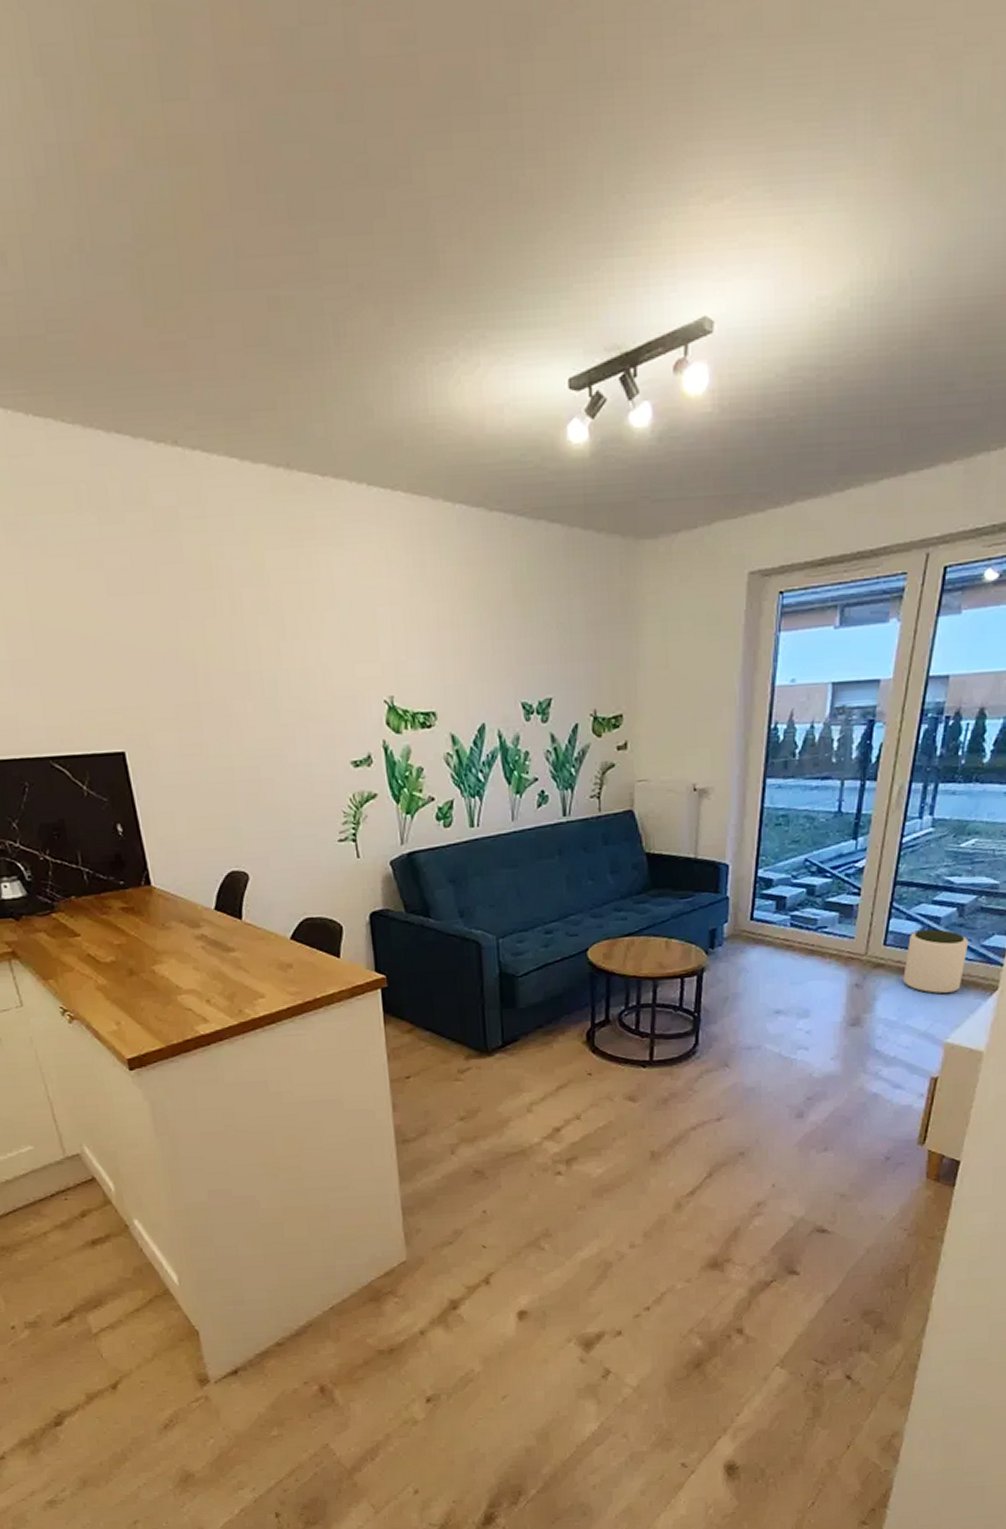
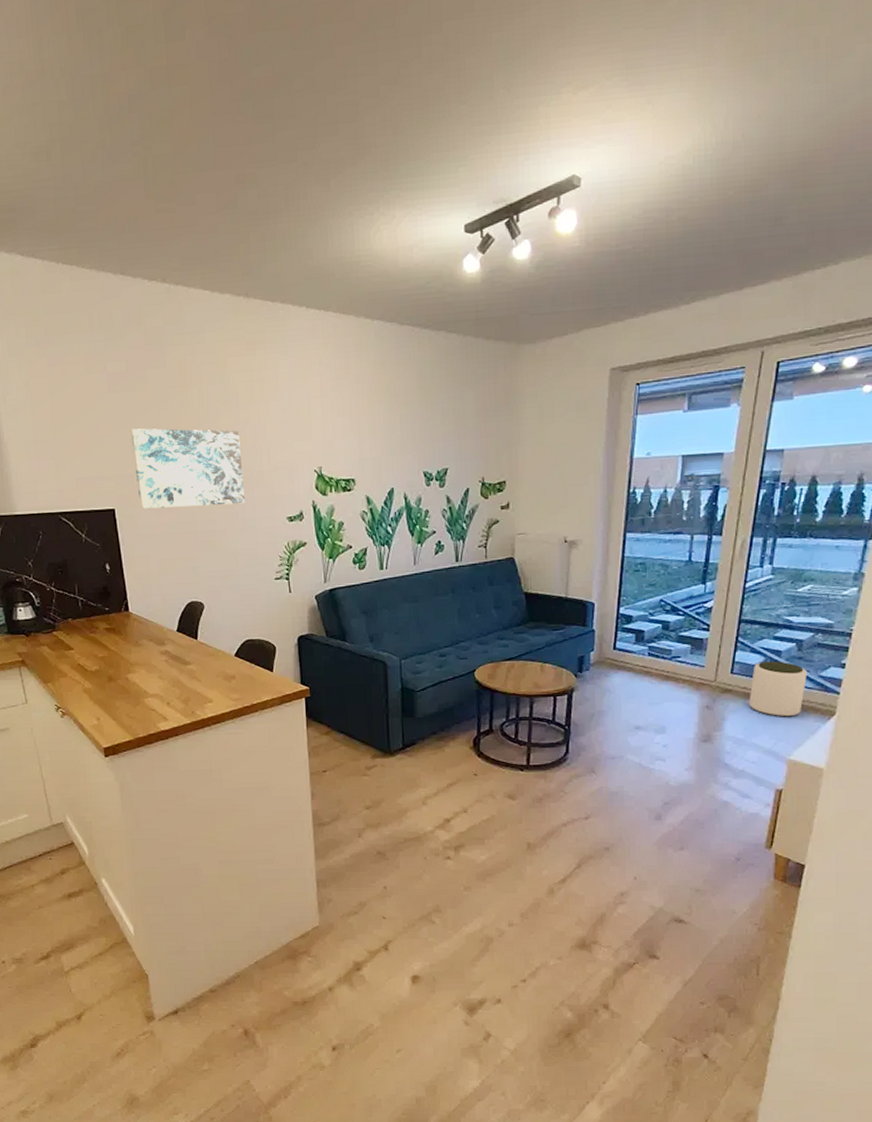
wall art: none [139,644,296,752] -> present [129,428,245,509]

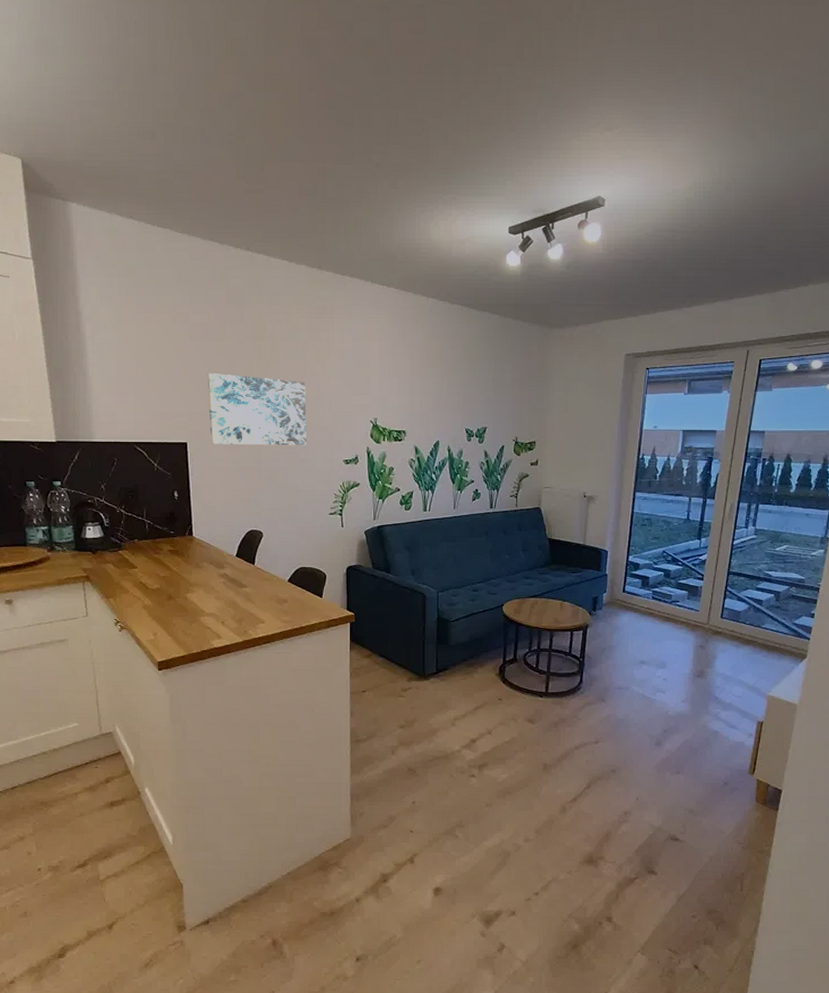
plant pot: present [749,661,807,717] -> none [735,609,783,658]

